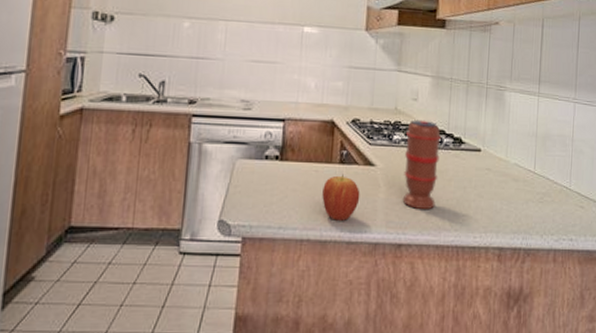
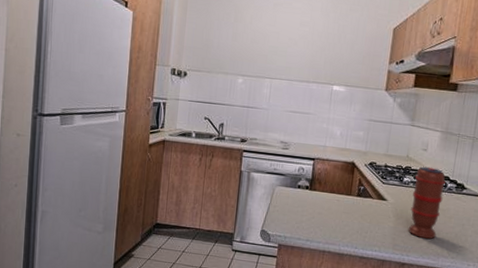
fruit: present [322,174,360,221] -> none [341,204,373,241]

